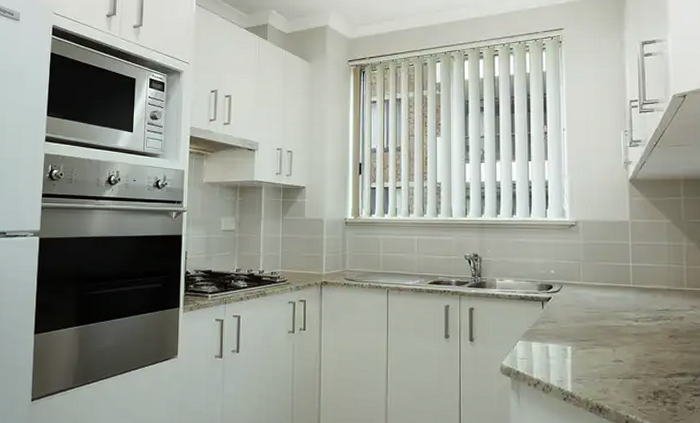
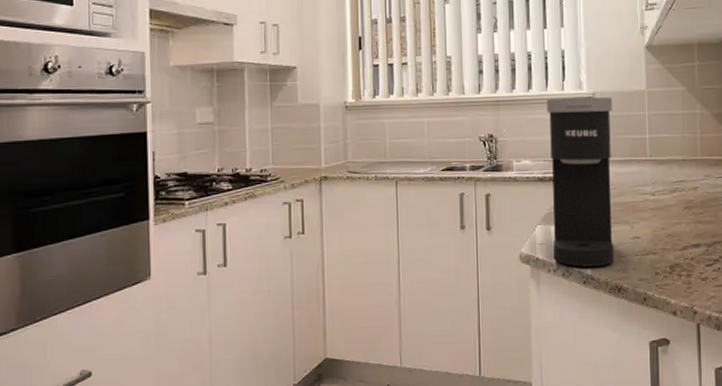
coffee maker: none [530,224,596,385] -> present [546,96,615,267]

